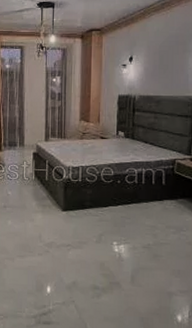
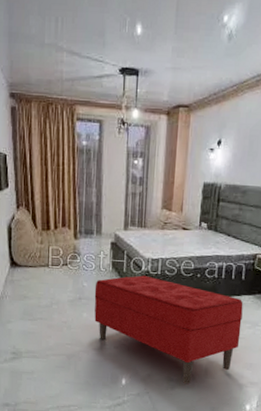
bench: none [18,183,166,293] -> present [94,275,243,385]

